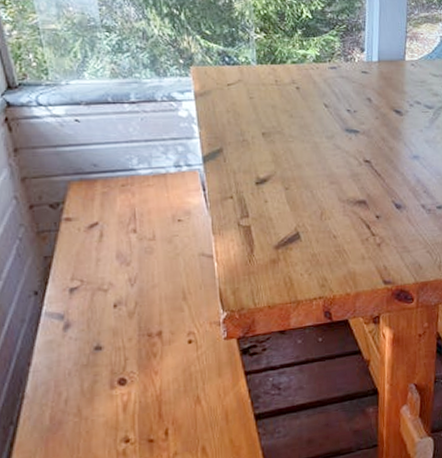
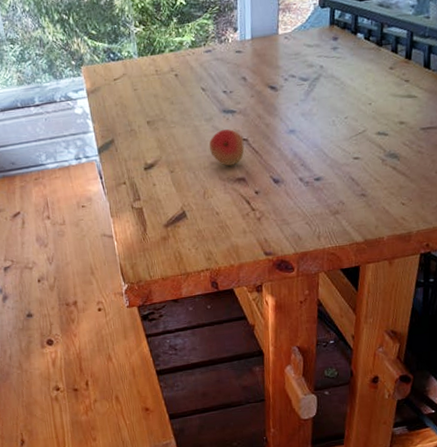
fruit: none [329,148,367,187] -> present [208,128,245,166]

